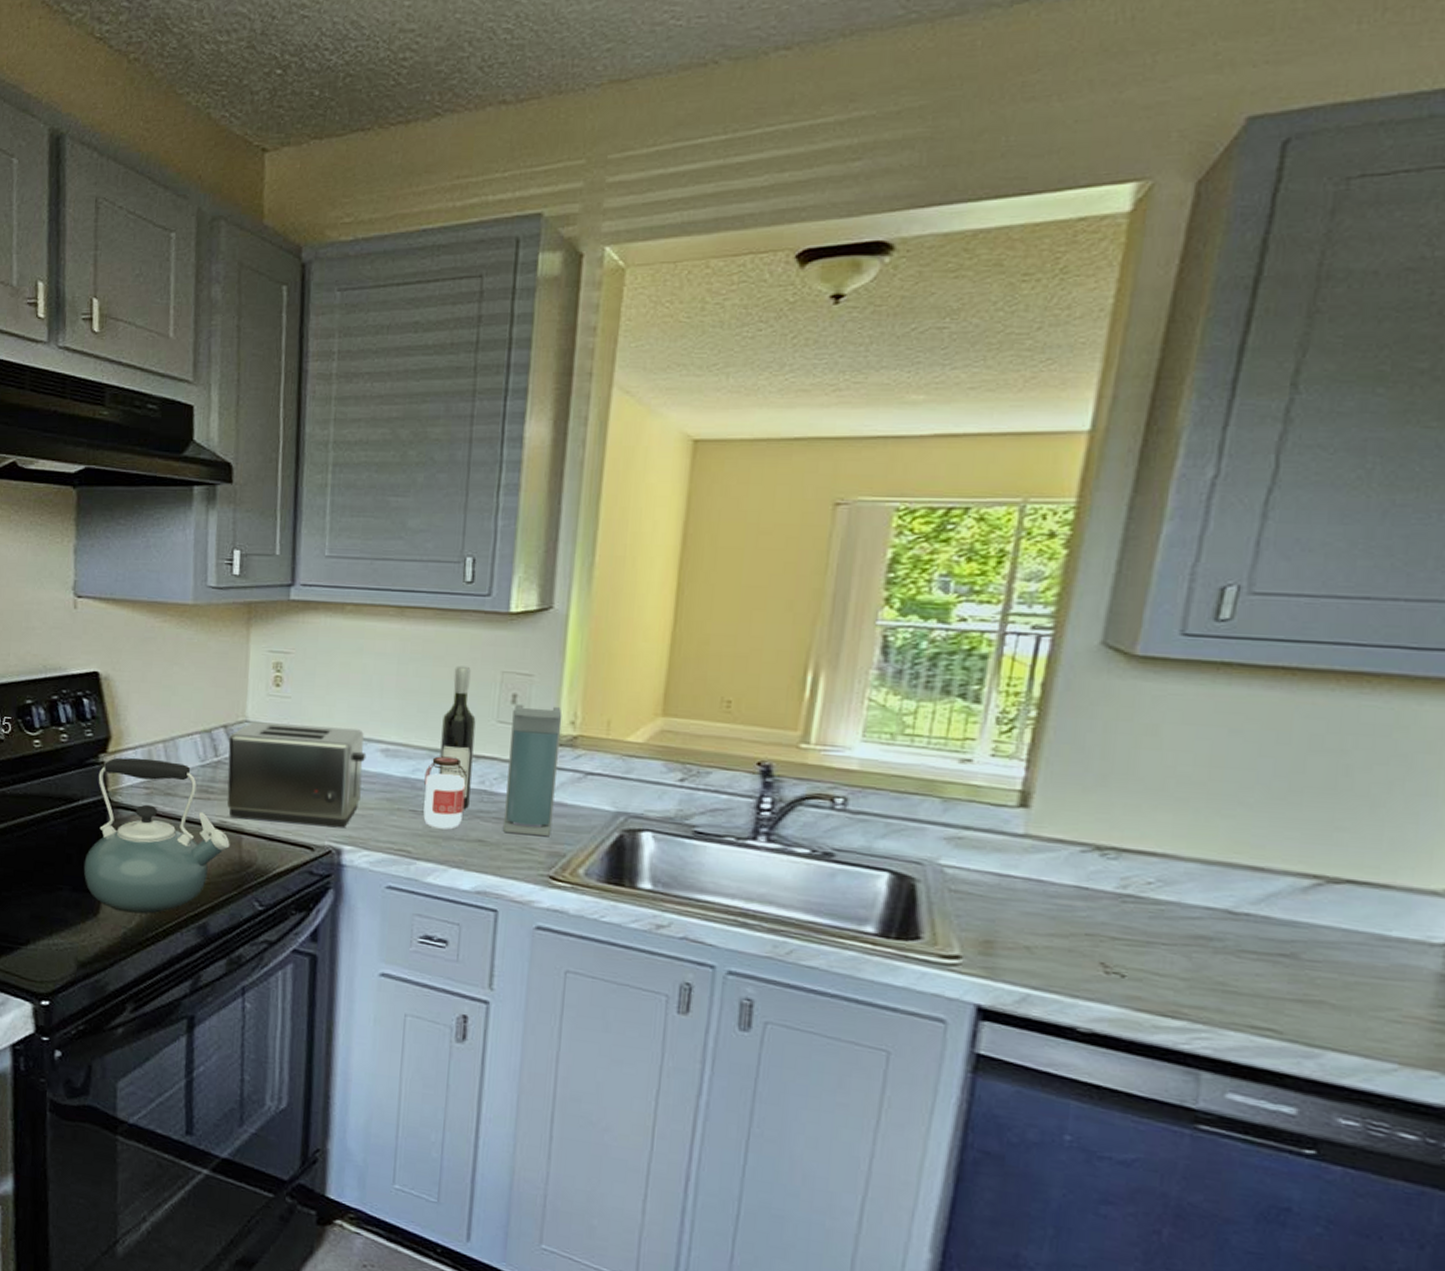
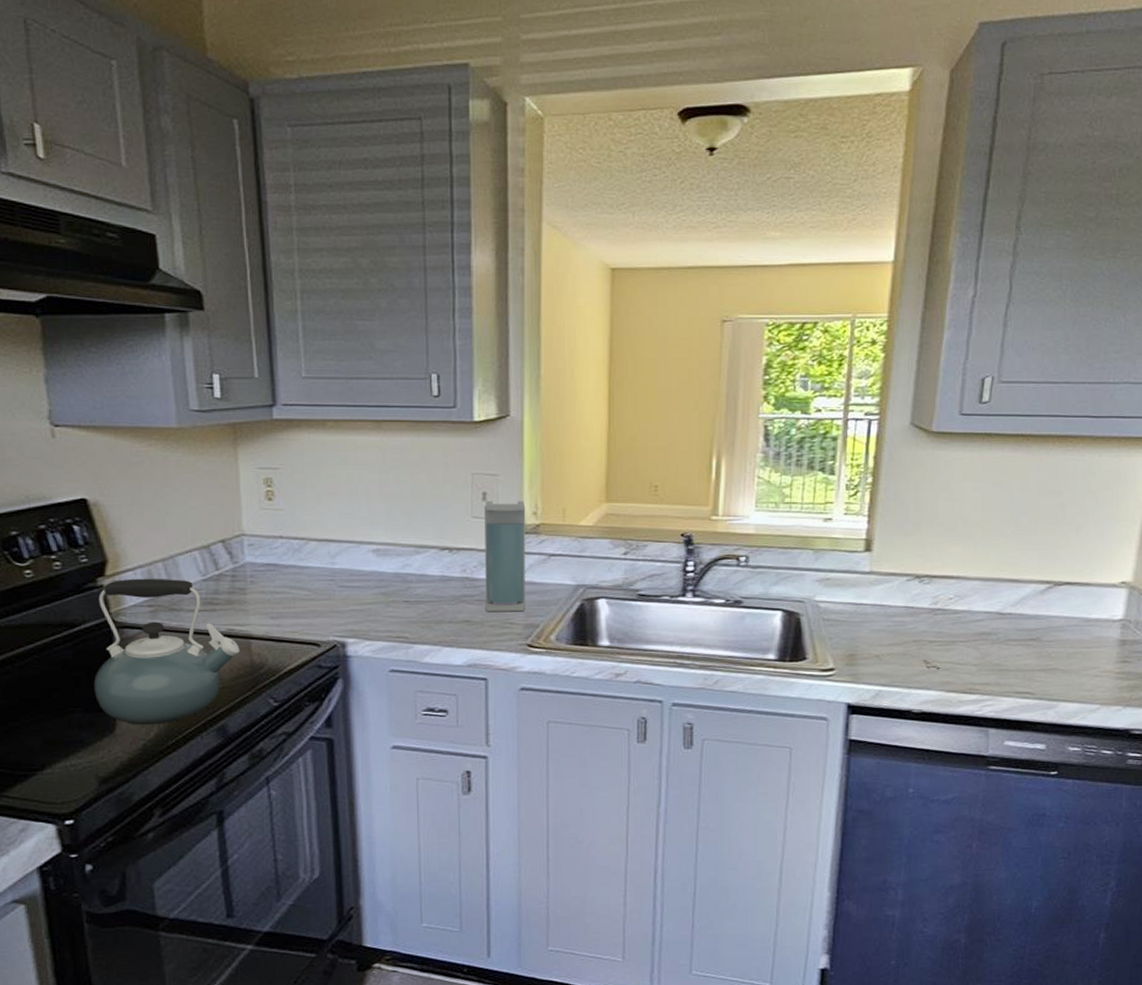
toaster: present [227,721,367,828] -> none [227,534,360,625]
jar: present [423,756,467,829] -> none [414,551,451,615]
bottle: present [438,665,476,809] -> none [425,470,455,595]

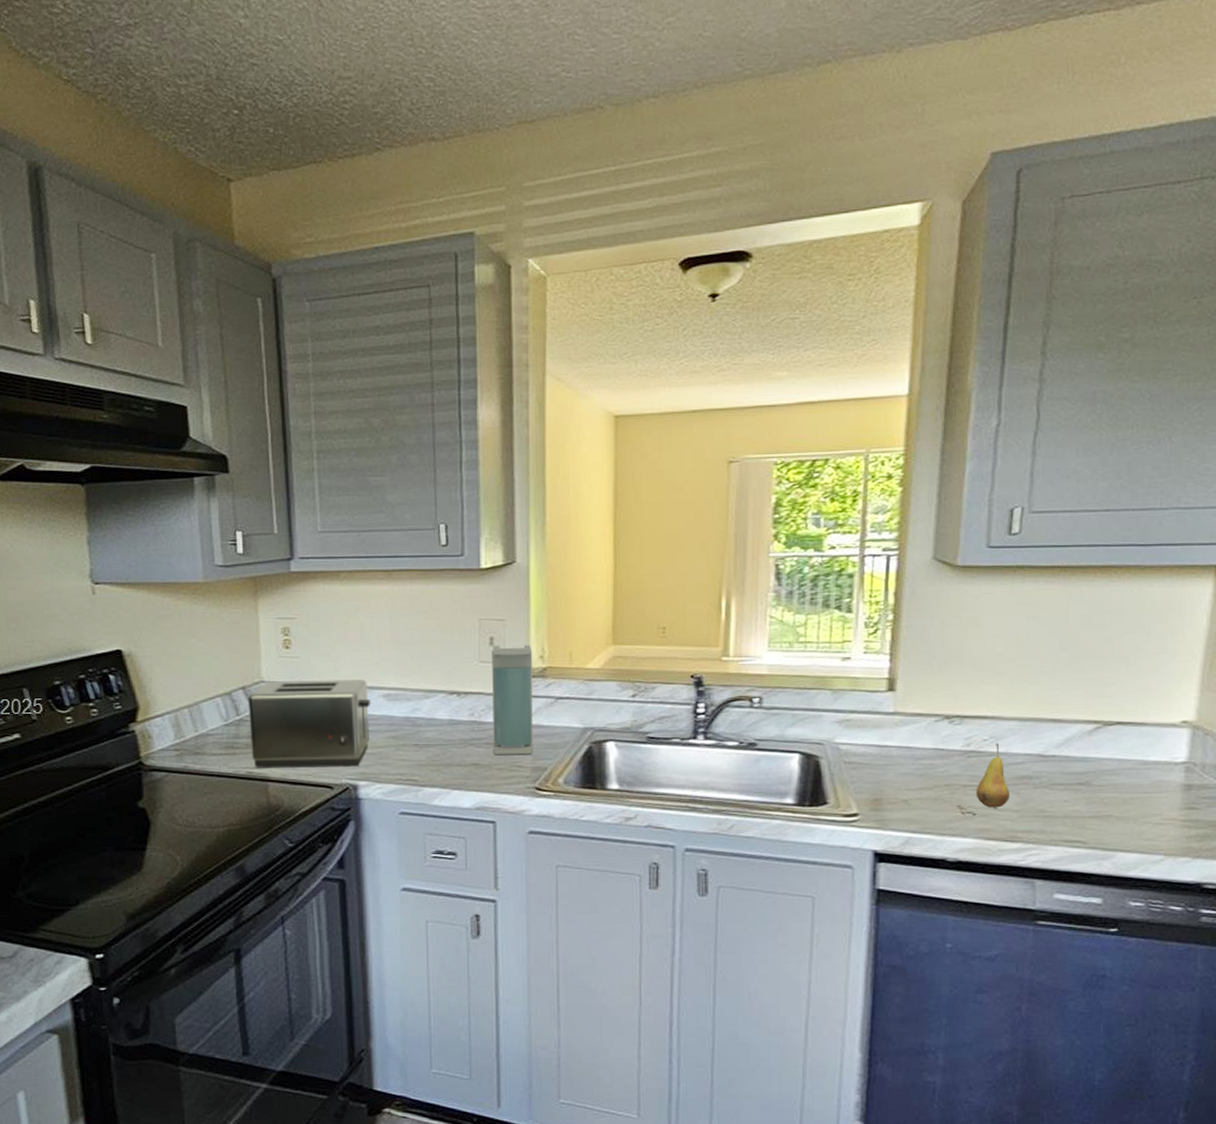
kettle: present [93,578,240,725] -> none [124,723,258,864]
toaster: none [227,534,360,625] -> present [248,679,371,768]
fruit: none [940,601,970,662] -> present [975,742,1009,808]

